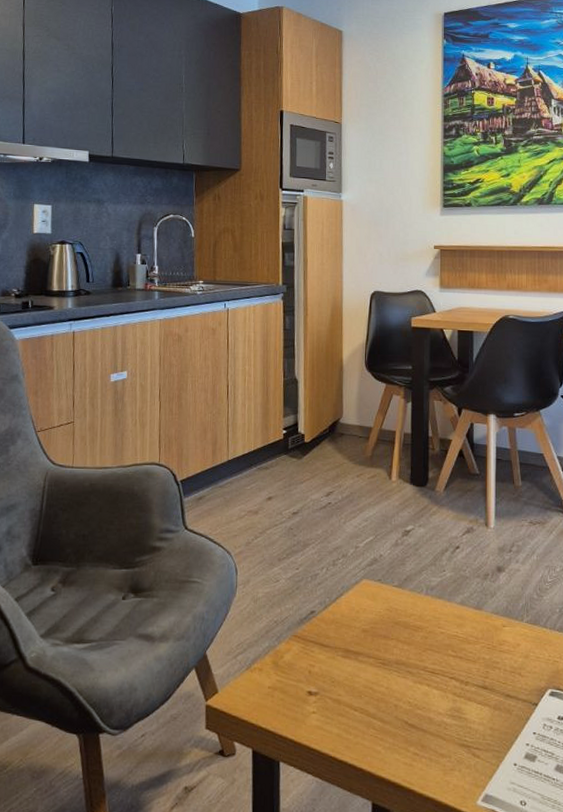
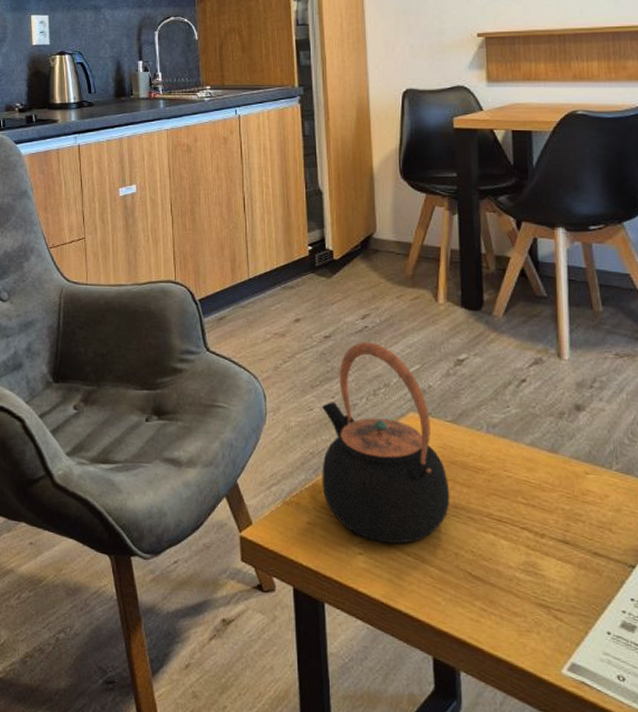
teapot: none [283,516,393,701] -> present [322,341,450,544]

